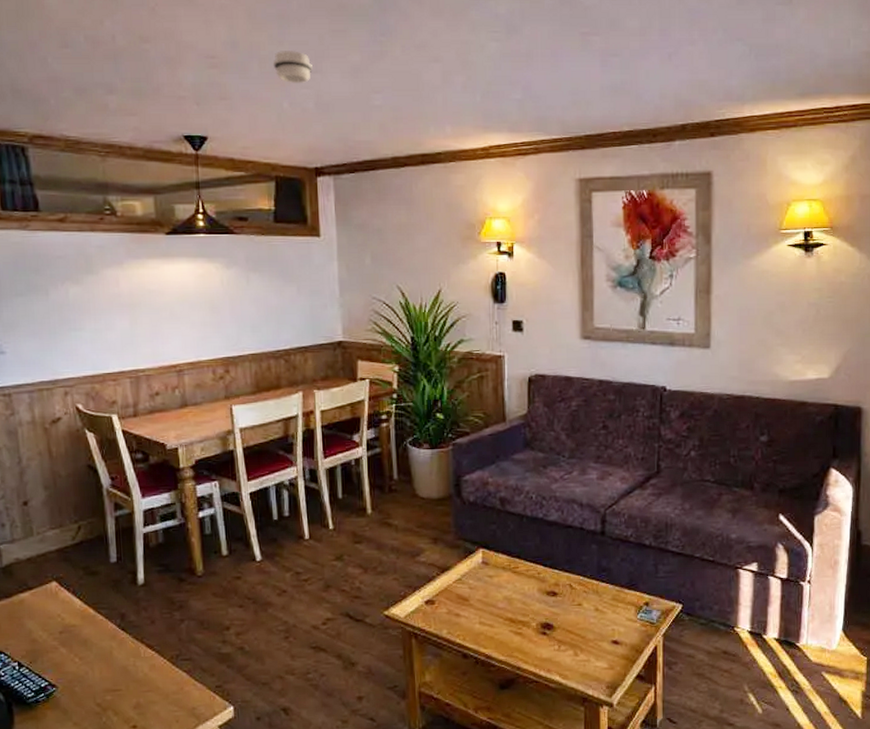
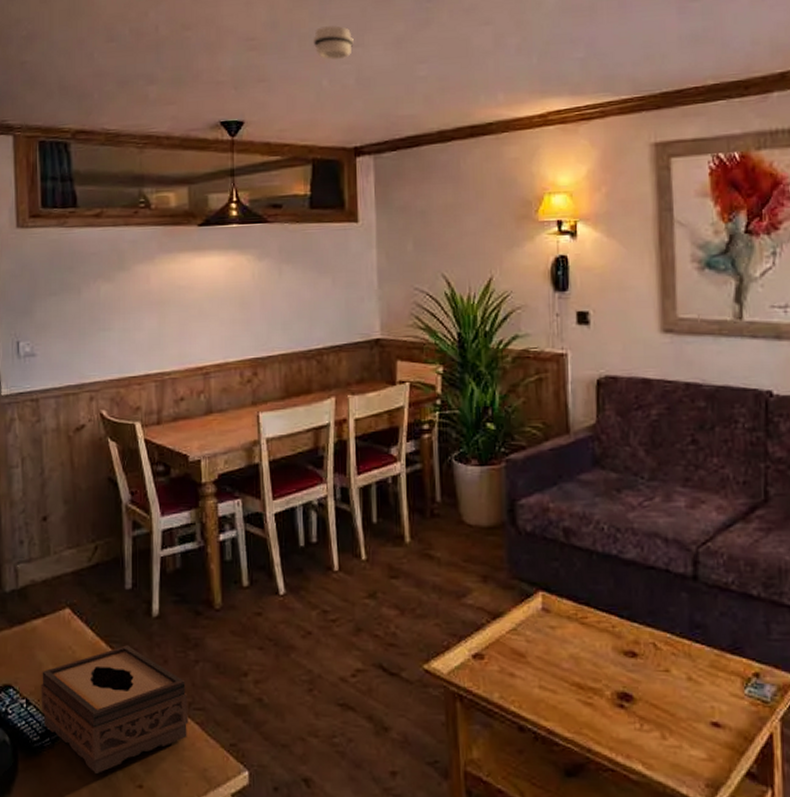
tissue box: none [32,610,177,720] -> present [41,645,189,774]

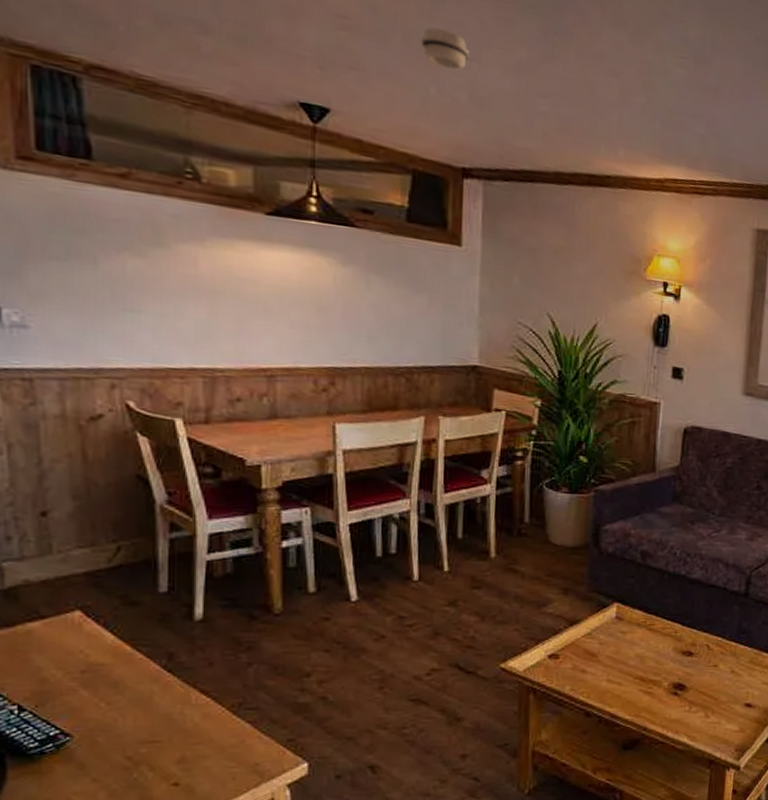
tissue box: present [41,645,189,774] -> none [39,649,238,775]

